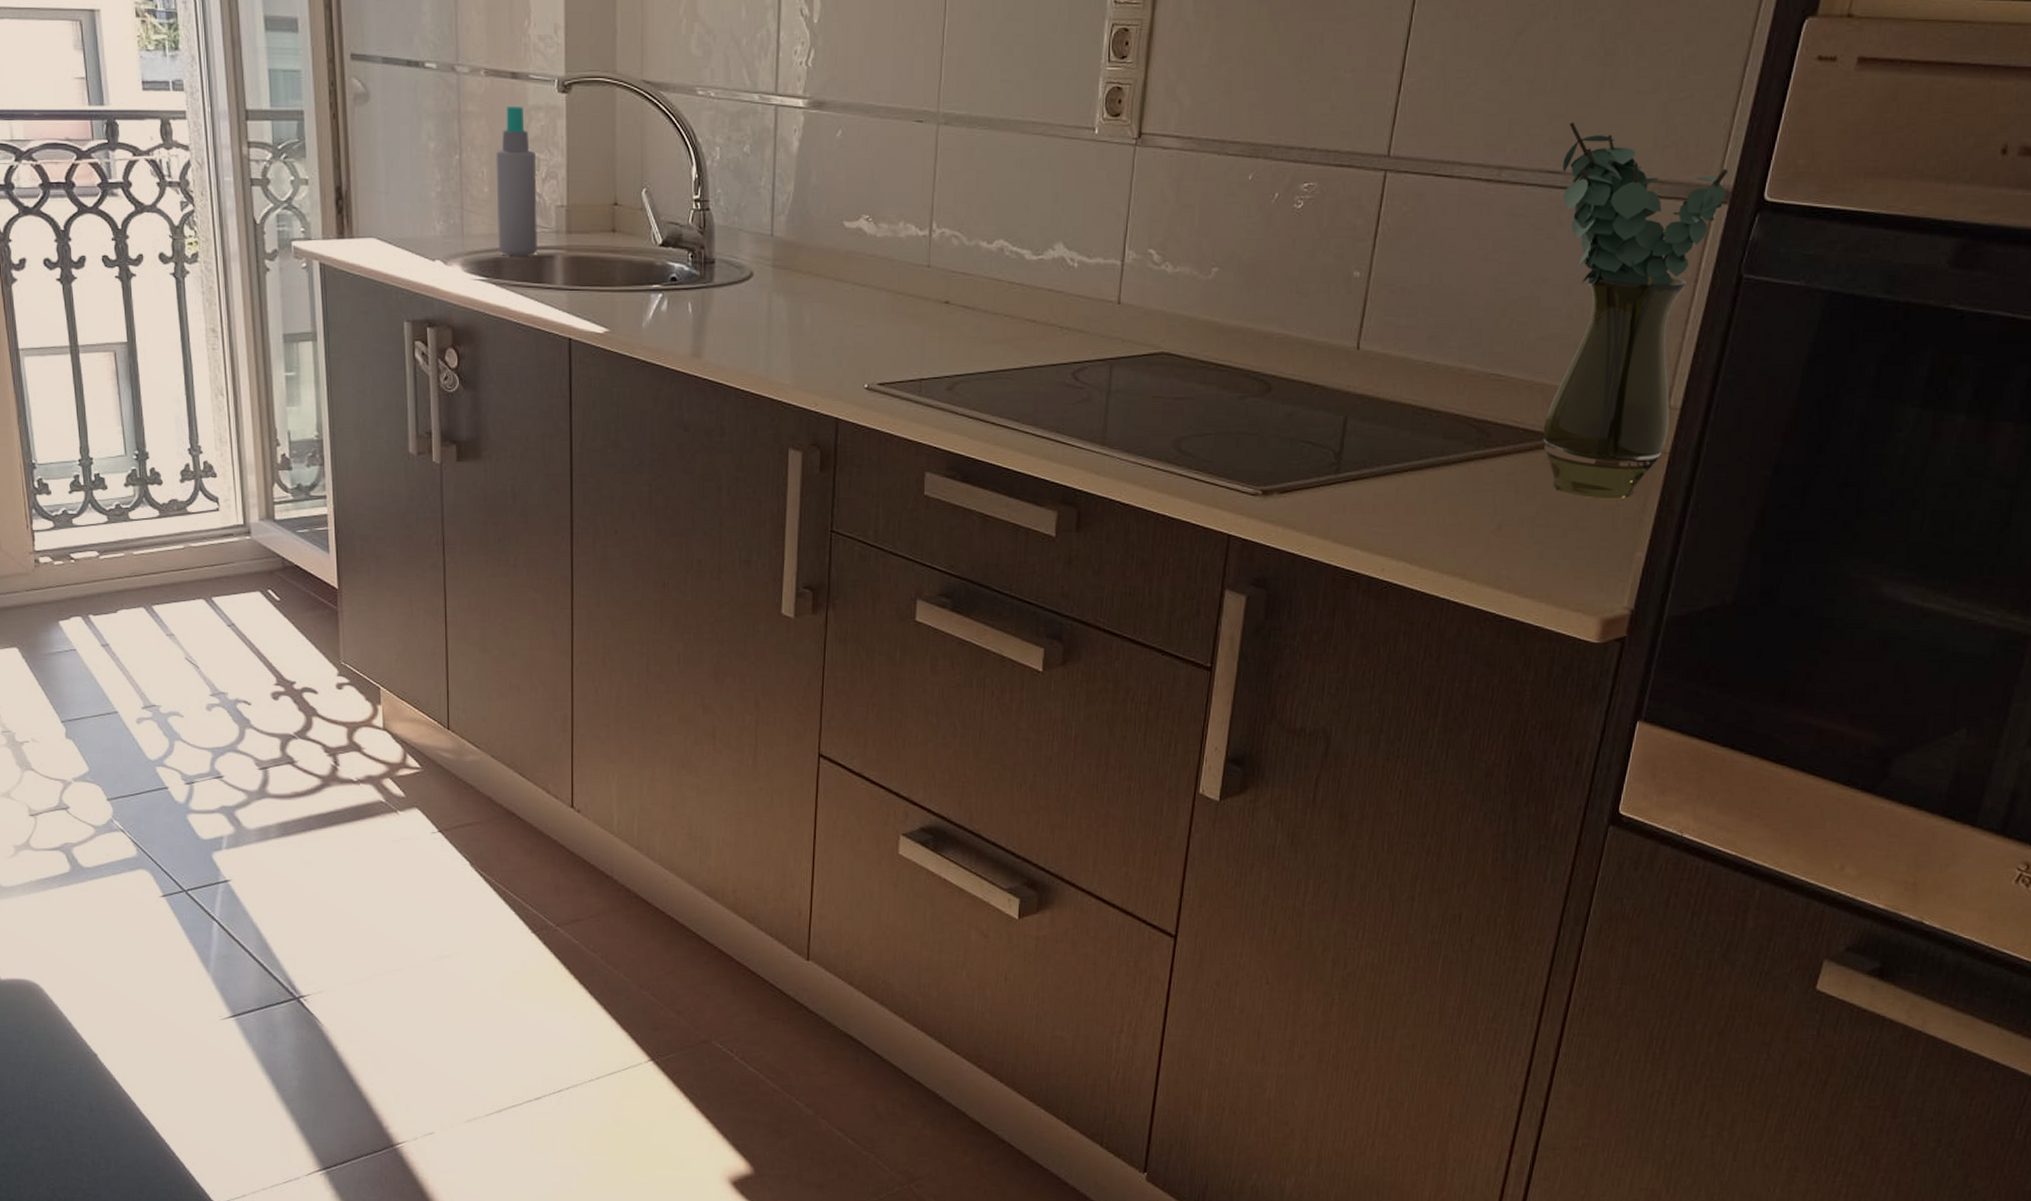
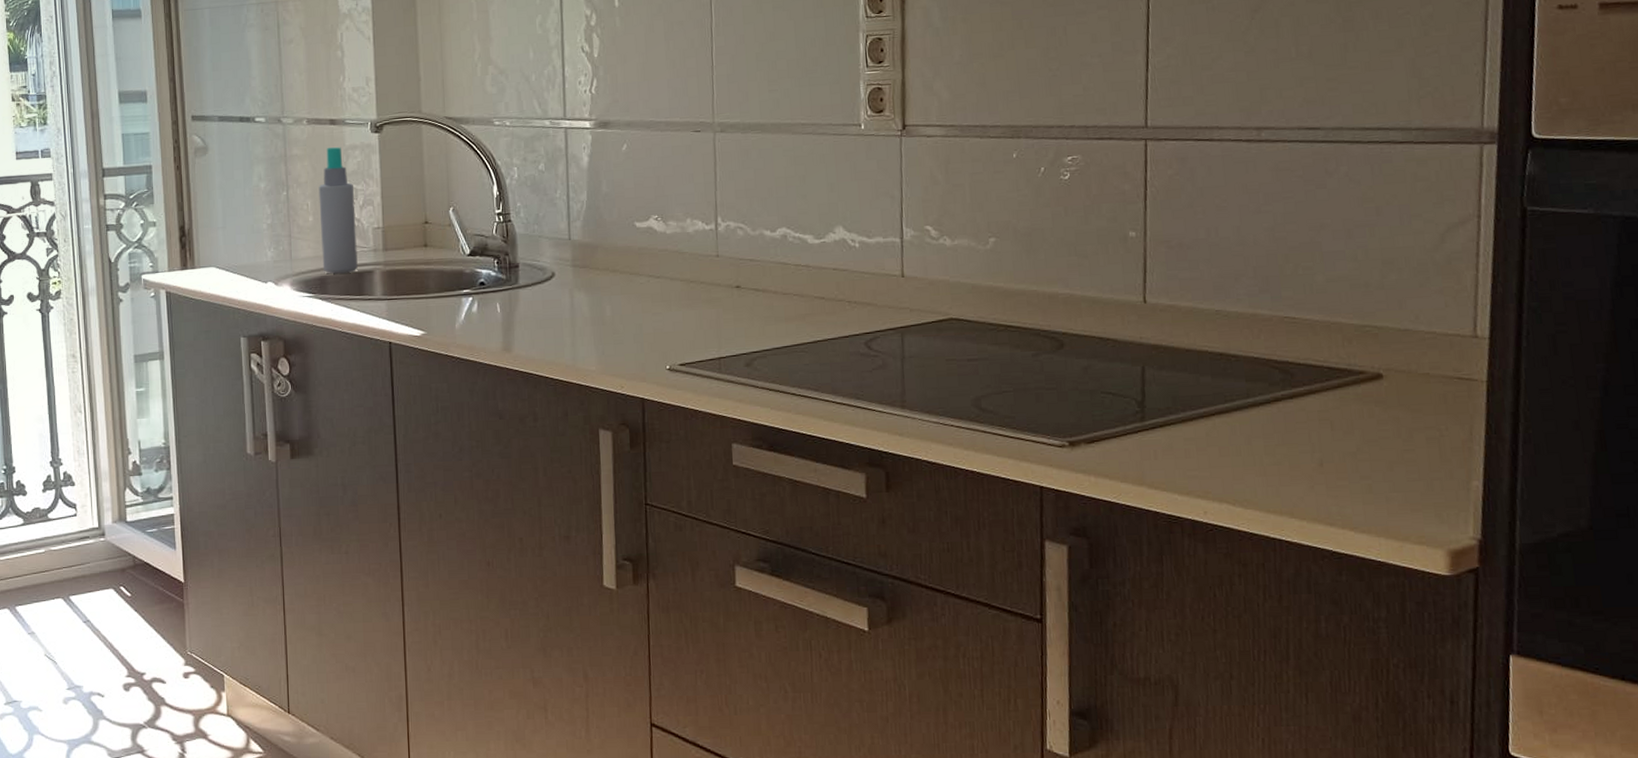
vase: present [1542,122,1729,500] -> none [1319,83,1493,431]

